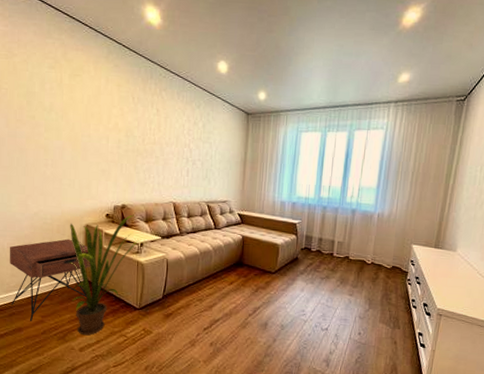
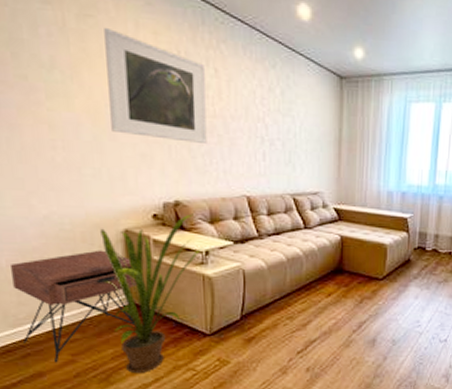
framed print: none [84,82,150,163] -> present [104,27,207,143]

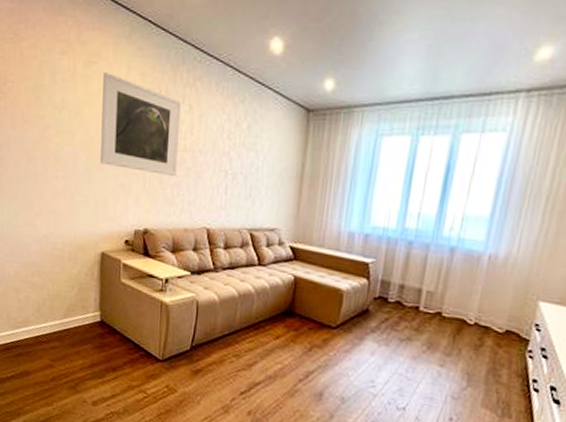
nightstand: present [11,250,137,363] -> none [17,268,106,365]
house plant: present [100,213,203,374] -> none [82,242,164,388]

